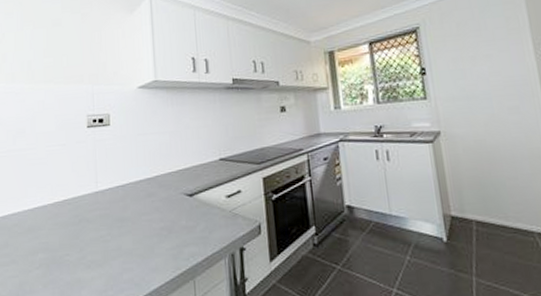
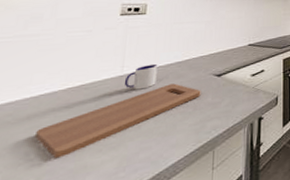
cutting board: none [37,202,174,269] -> present [35,83,201,158]
mug: none [100,181,129,208] -> present [124,64,158,90]

